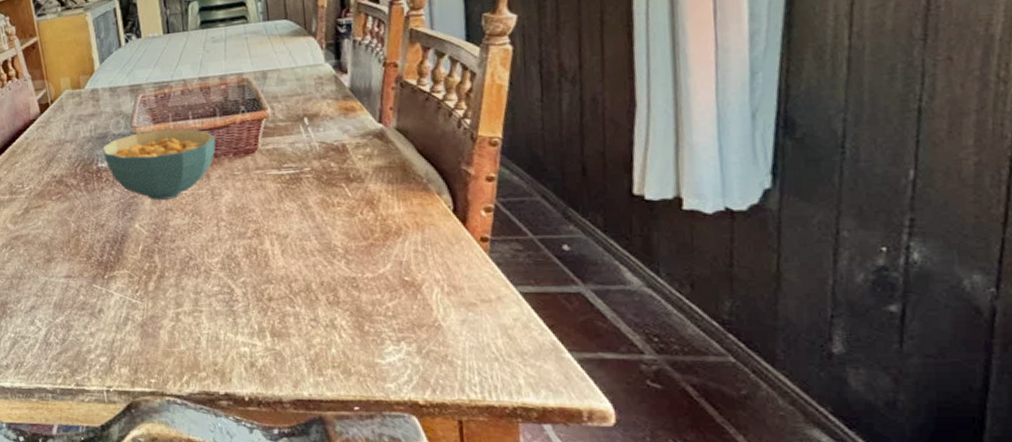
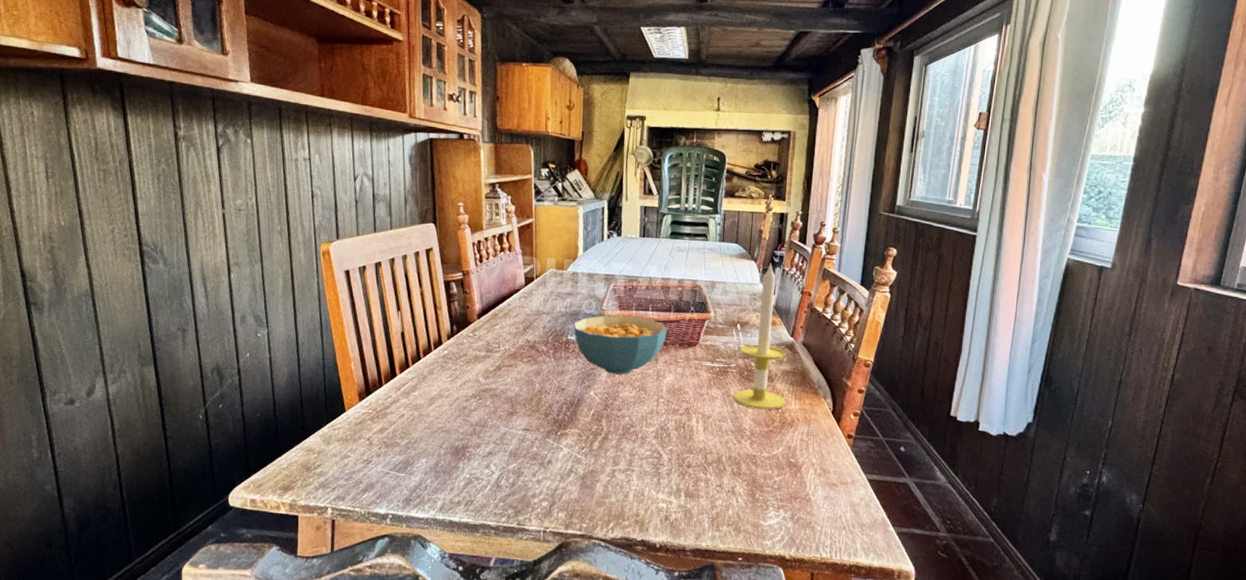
candle: none [312,34,386,220] -> present [732,263,786,410]

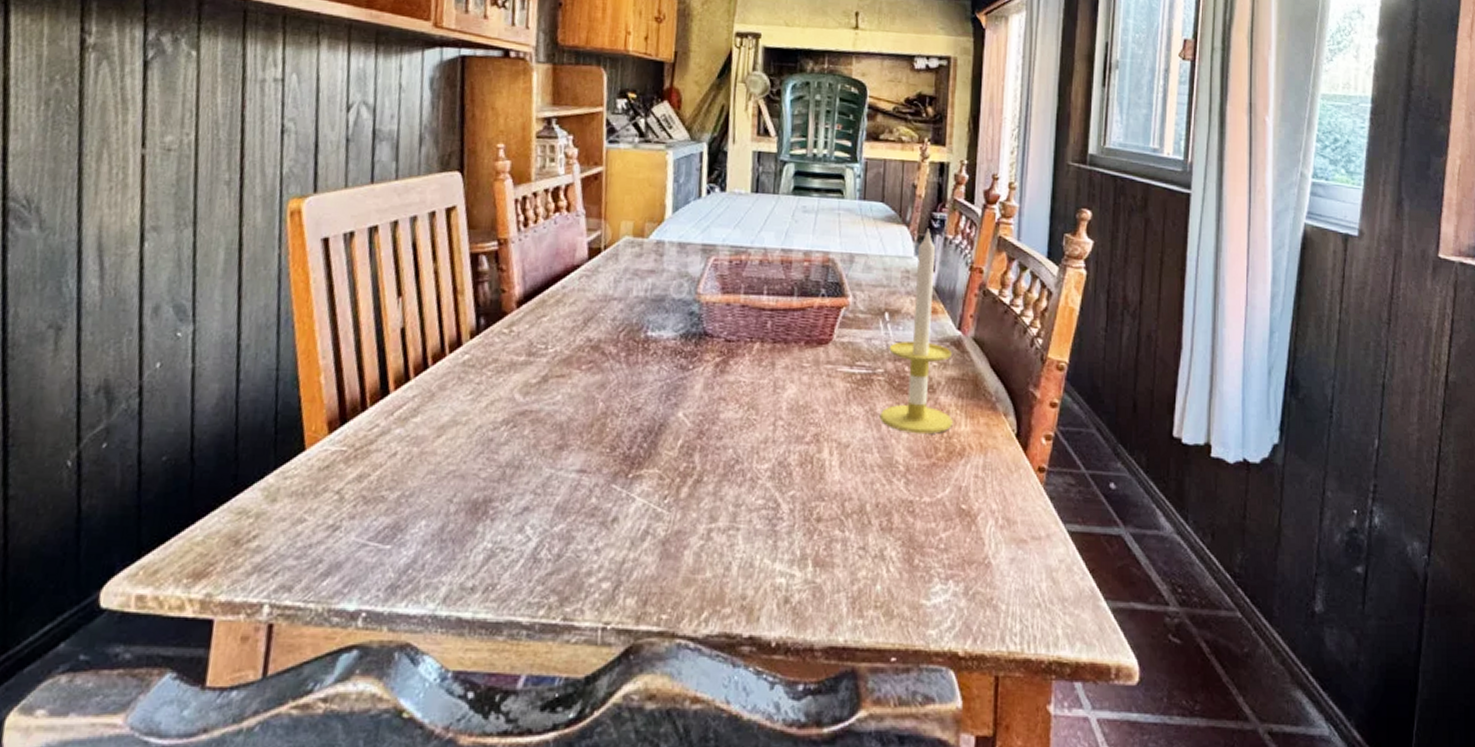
cereal bowl: present [573,315,667,375] -> none [656,301,788,387]

